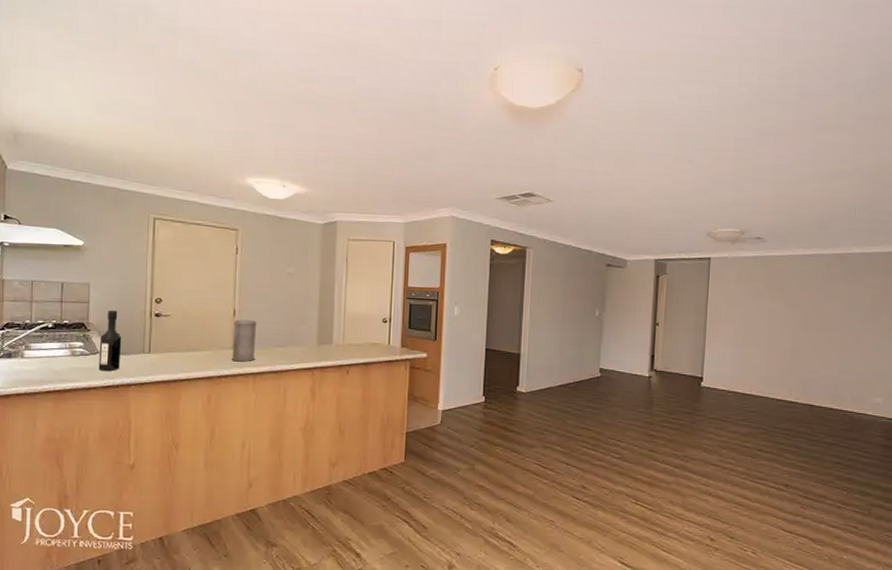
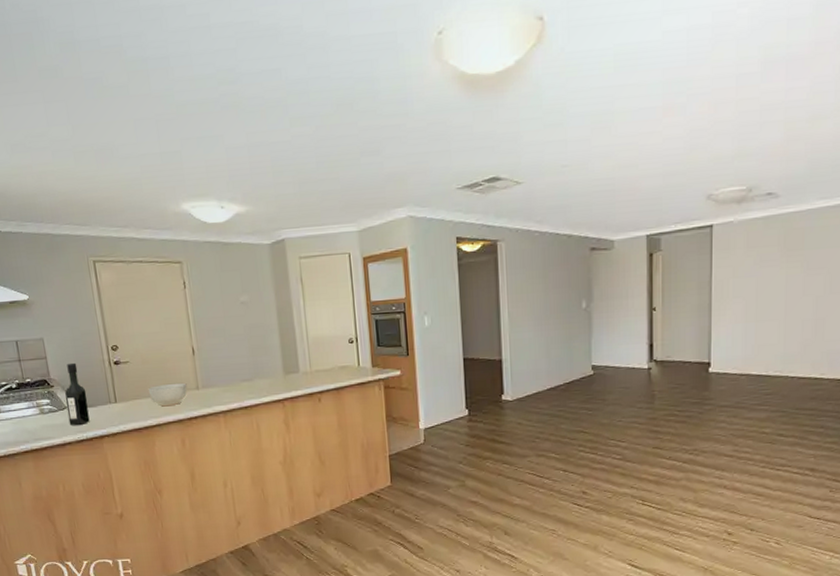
bowl: none [183,340,223,363] -> present [148,382,188,407]
canister: present [232,319,257,362] -> none [194,357,222,402]

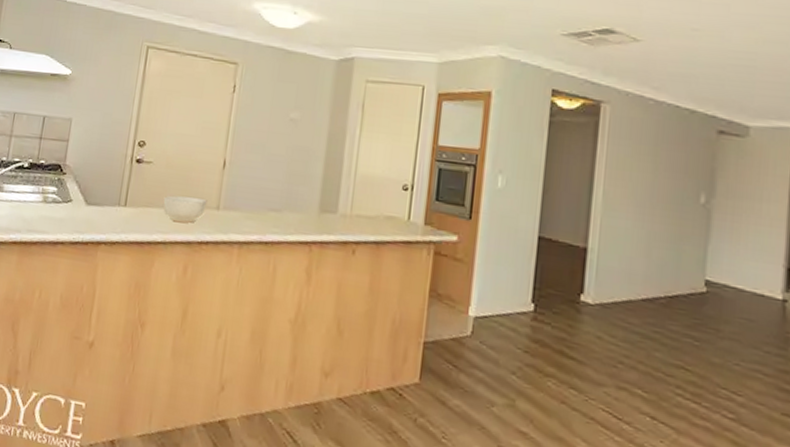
bottle: present [65,362,90,425] -> none [69,151,98,224]

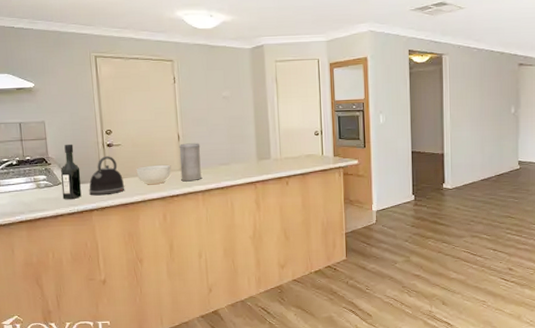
bottle: none [69,151,98,224] -> present [61,144,82,199]
kettle: none [101,174,146,226] -> present [89,156,125,196]
canister: none [216,173,250,228] -> present [179,143,202,182]

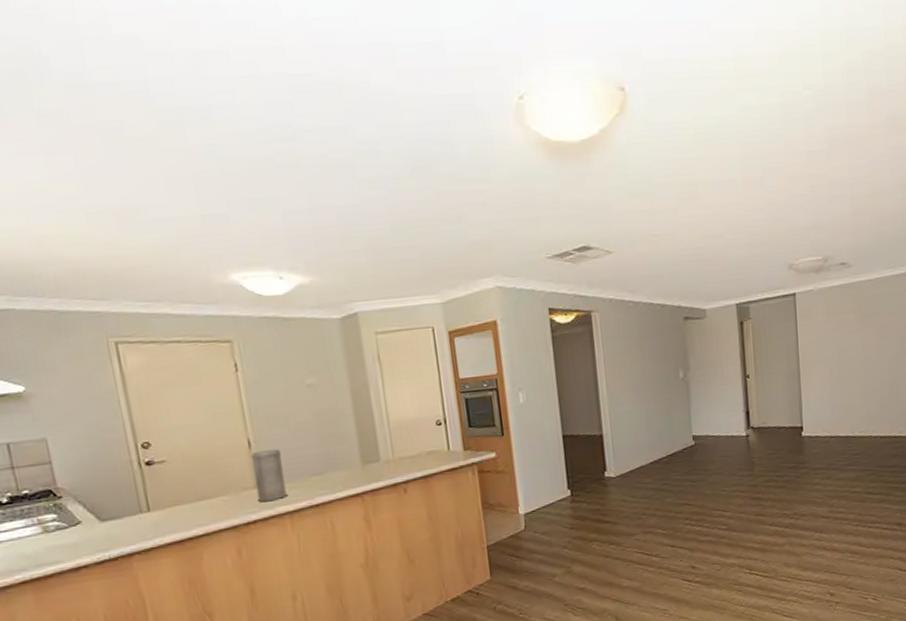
bottle: present [61,144,82,199] -> none [78,466,114,544]
kettle: present [89,156,125,196] -> none [123,478,178,535]
bowl: present [136,164,171,185] -> none [191,481,243,512]

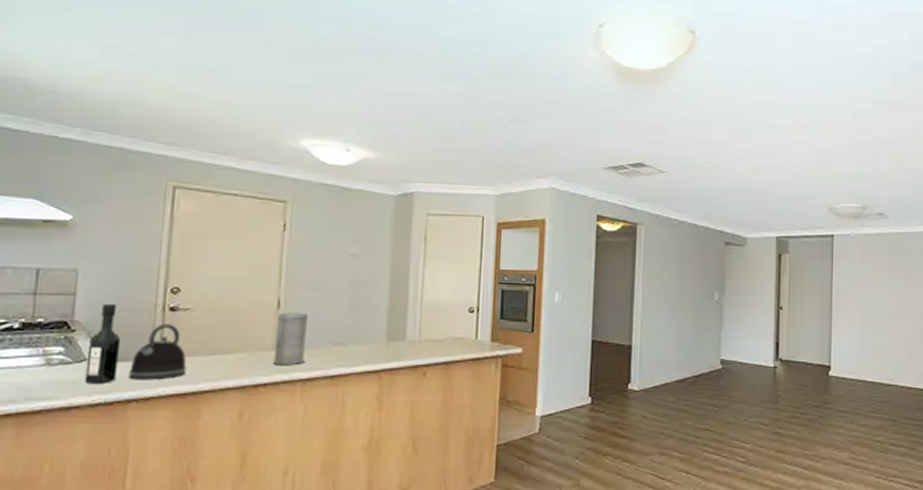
bottle: none [78,466,114,544] -> present [84,303,121,383]
kettle: none [123,478,178,535] -> present [129,324,187,380]

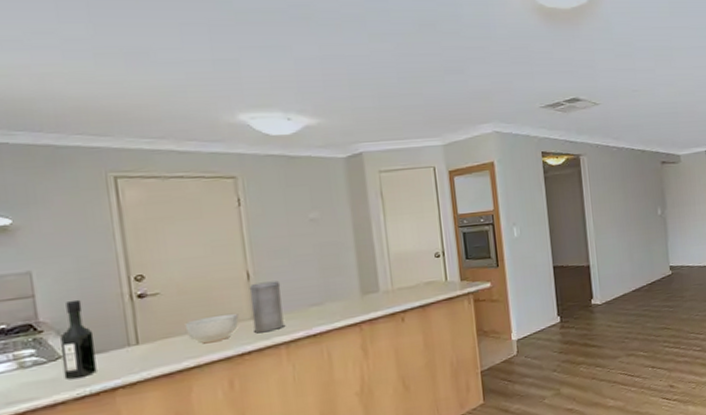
kettle: present [129,324,187,380] -> none [109,310,168,369]
bowl: none [207,340,262,368] -> present [184,313,239,344]

